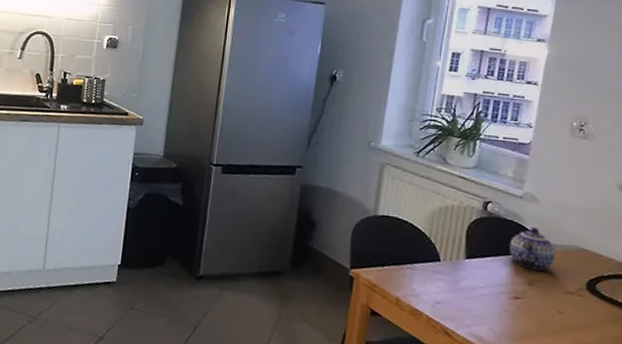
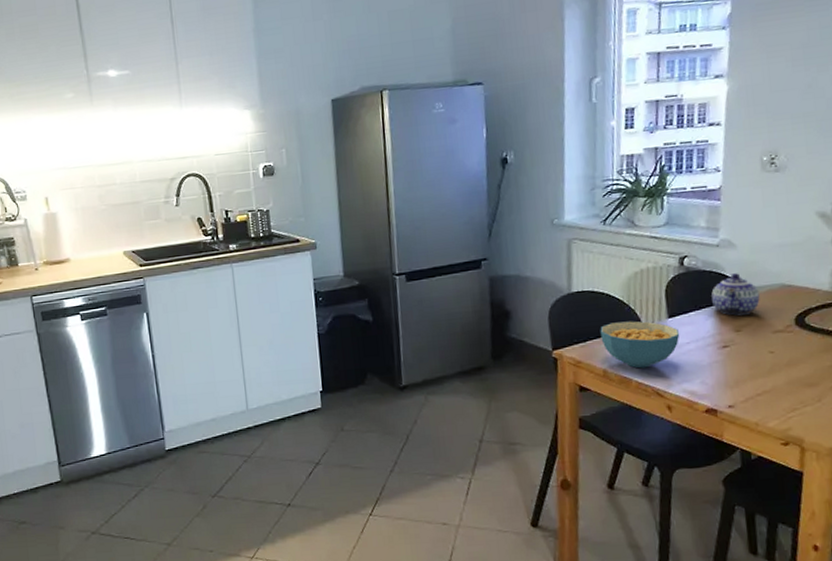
cereal bowl: none [398,252,475,304] -> present [600,321,680,369]

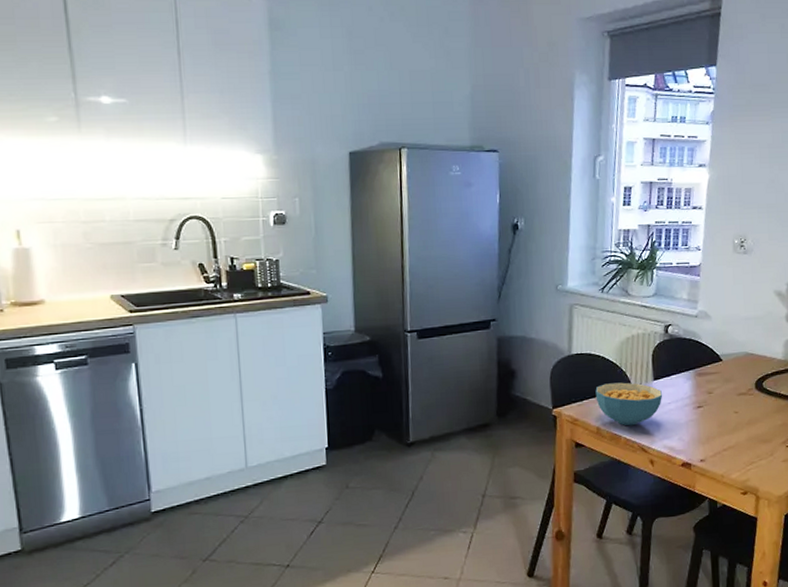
teapot: present [711,273,760,316] -> none [690,341,728,379]

